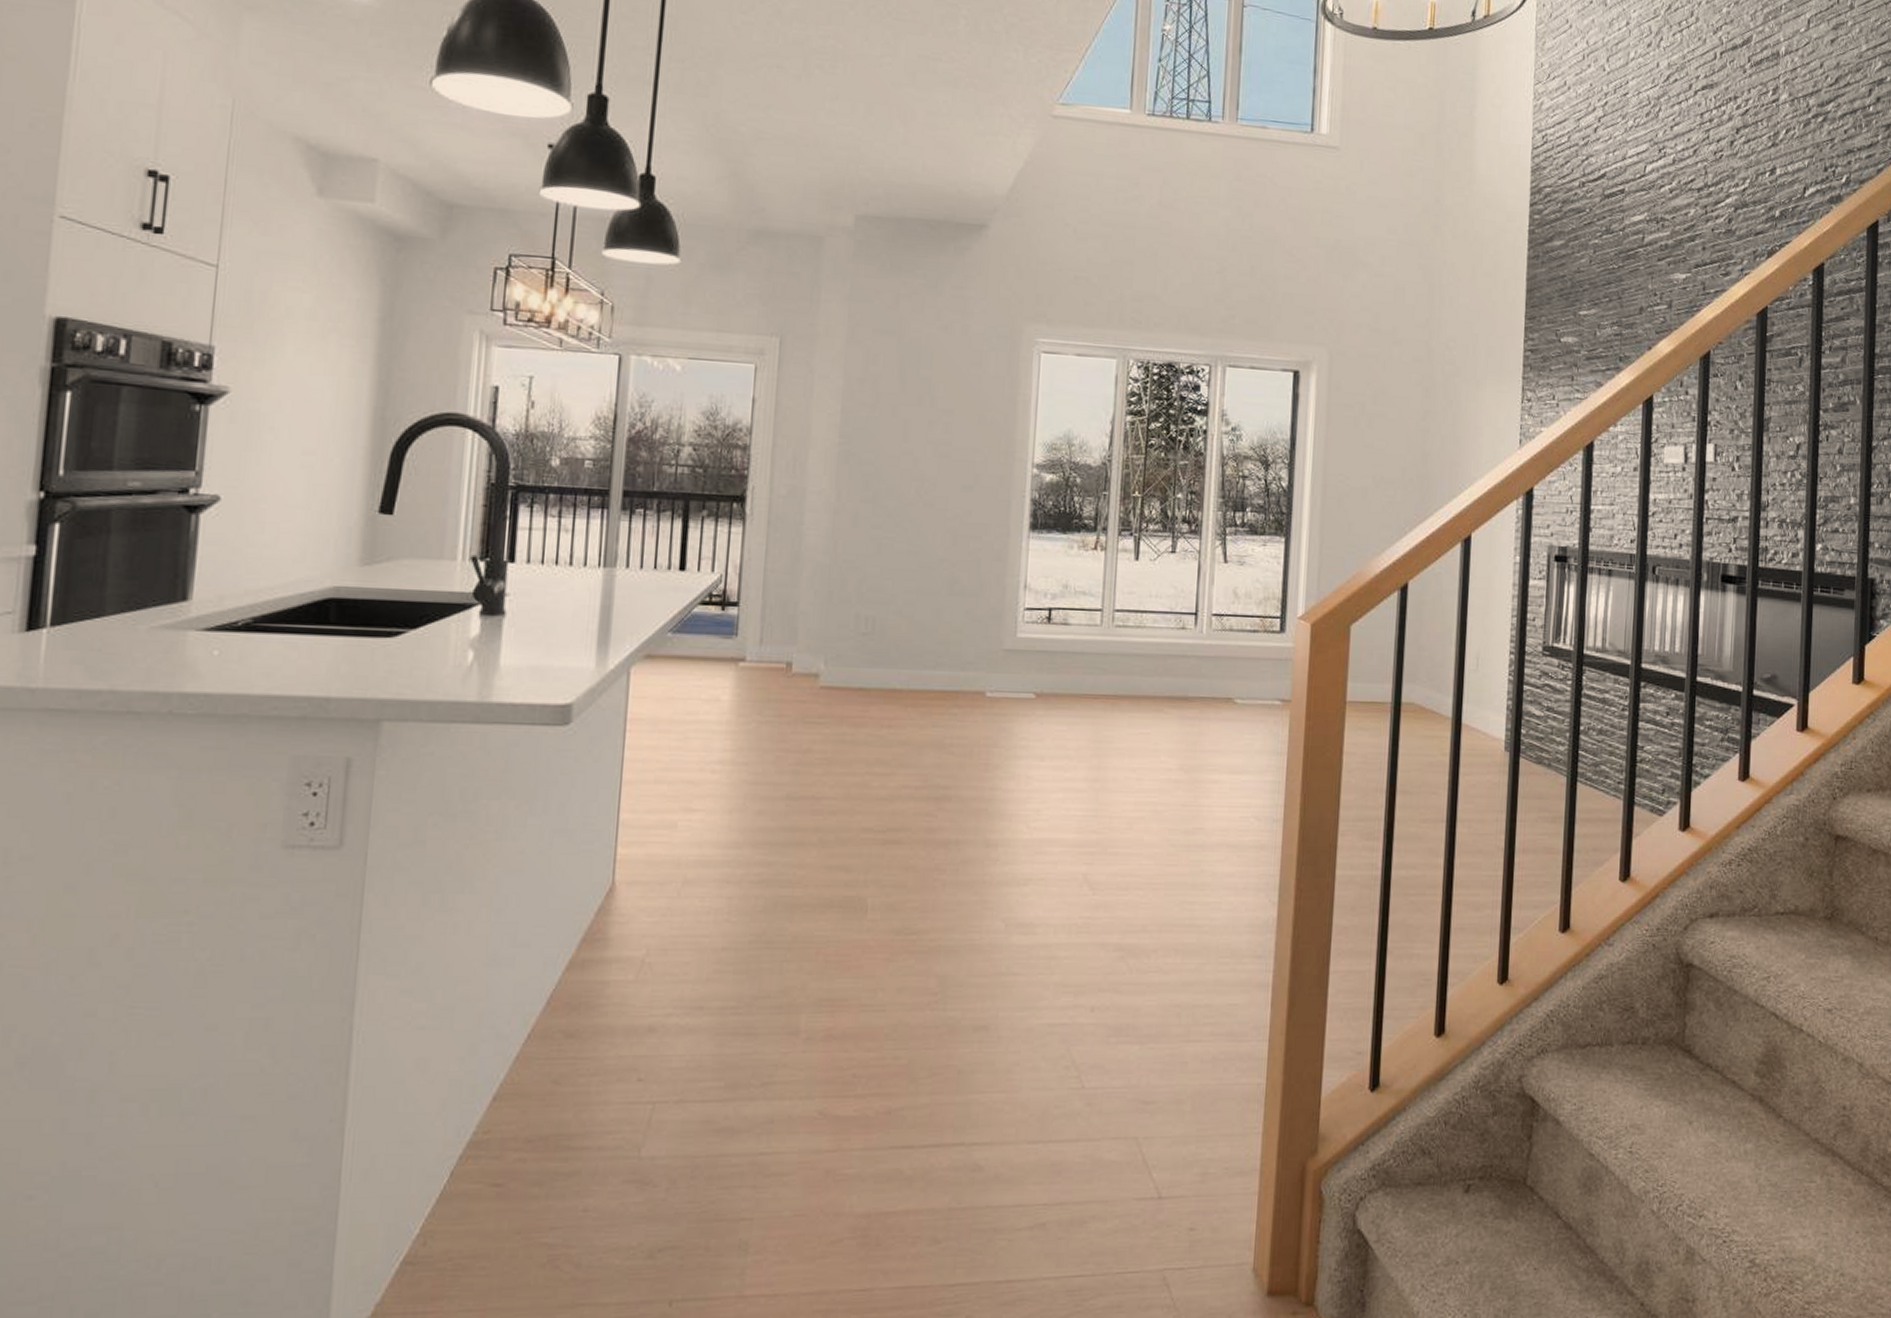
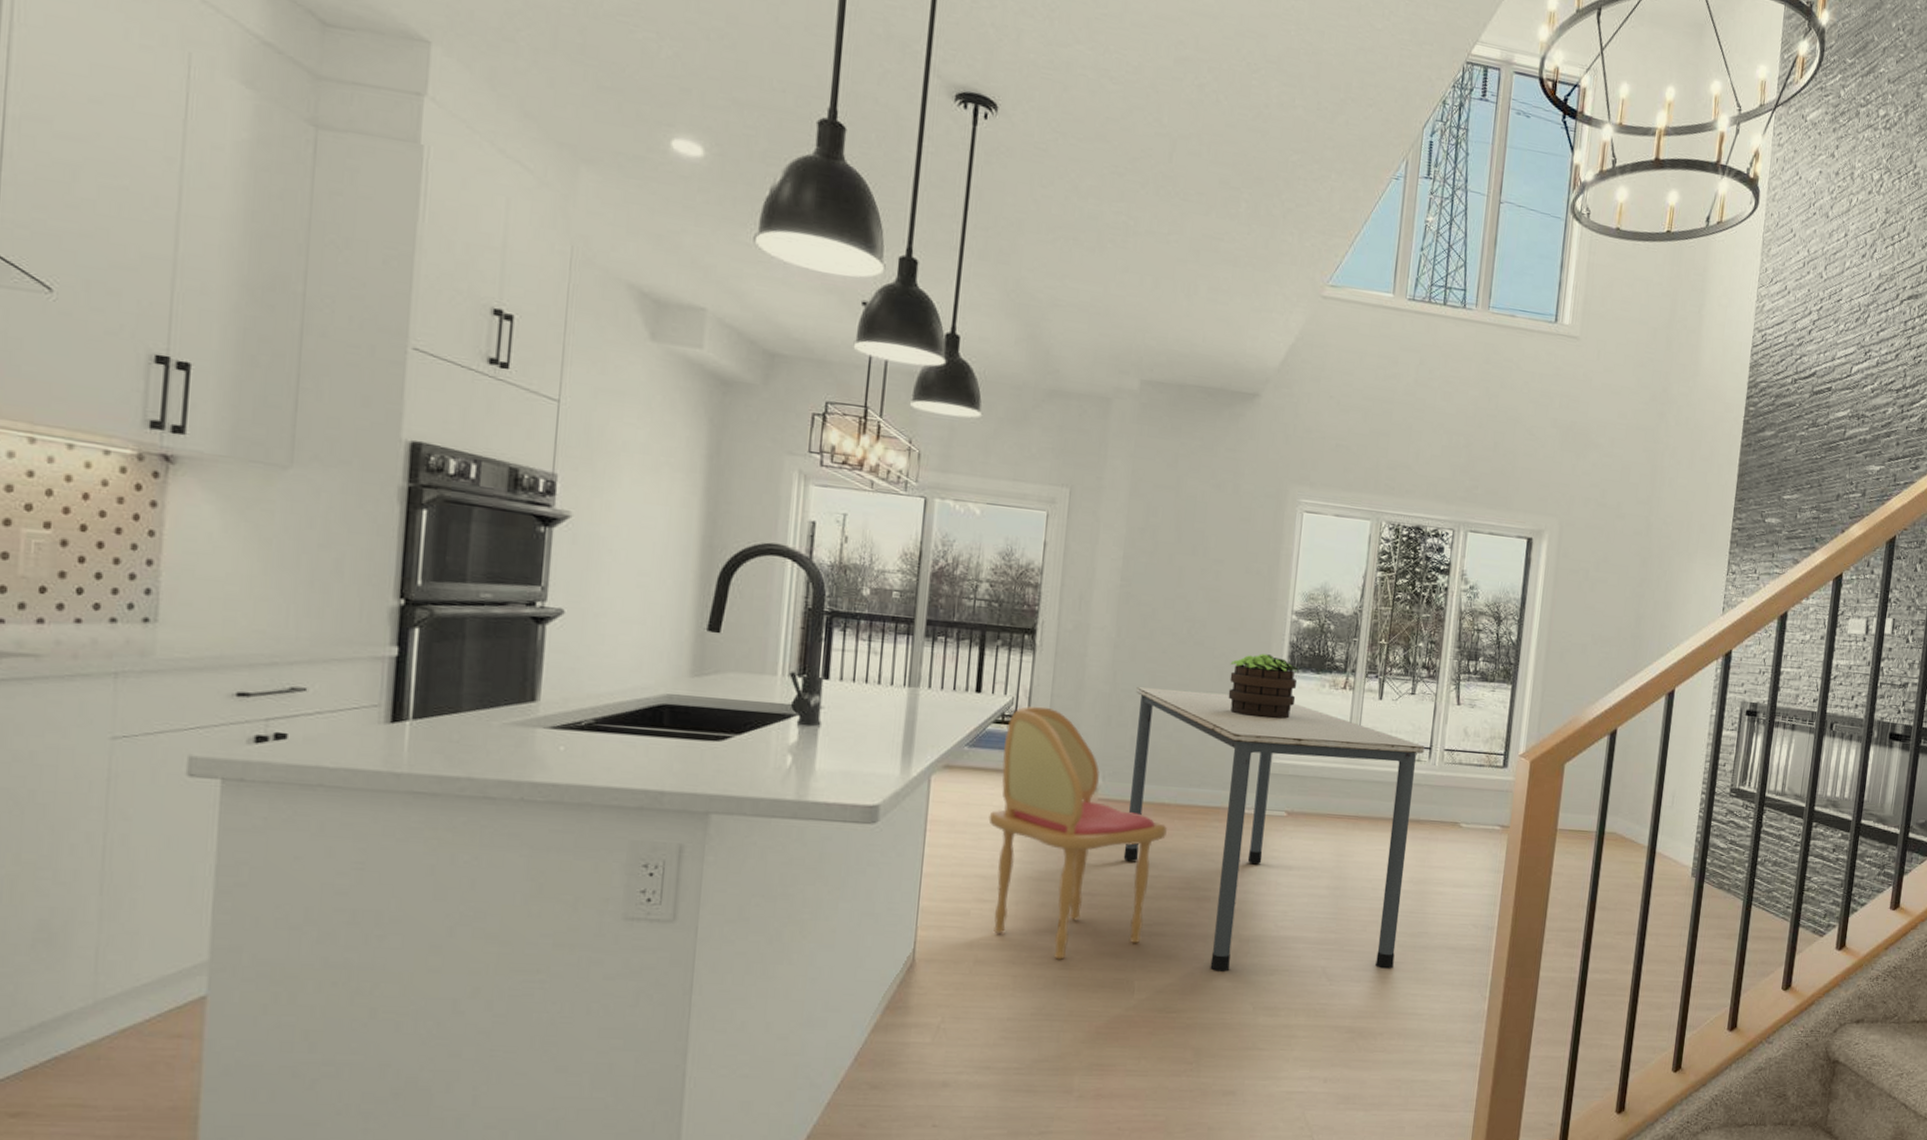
dining chair: none [696,583,899,876] -> present [988,706,1167,960]
dining table: none [850,557,1189,885] -> present [1123,687,1425,973]
potted plant: none [963,513,1043,588] -> present [1228,654,1299,719]

